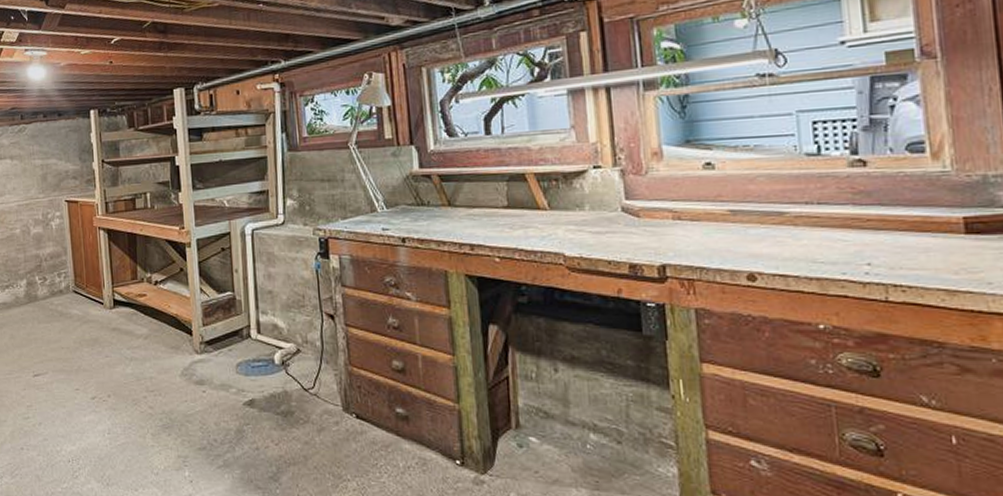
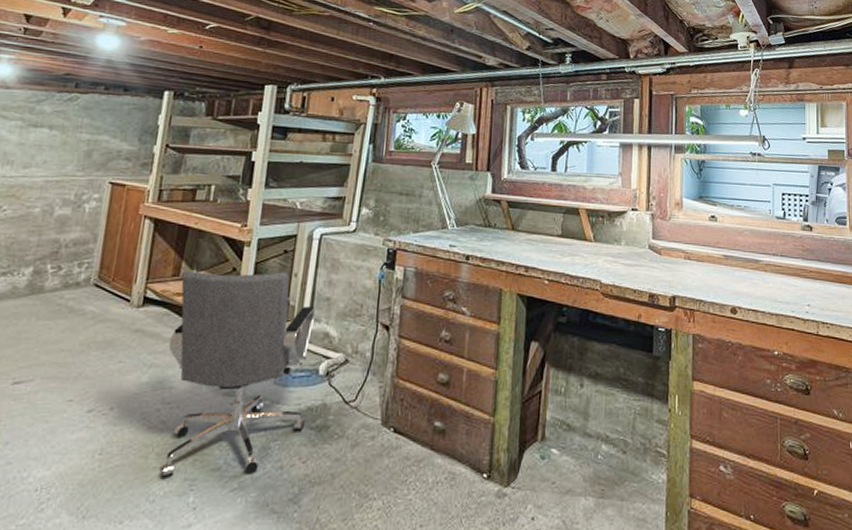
office chair: none [139,269,272,455] -> present [161,271,315,478]

